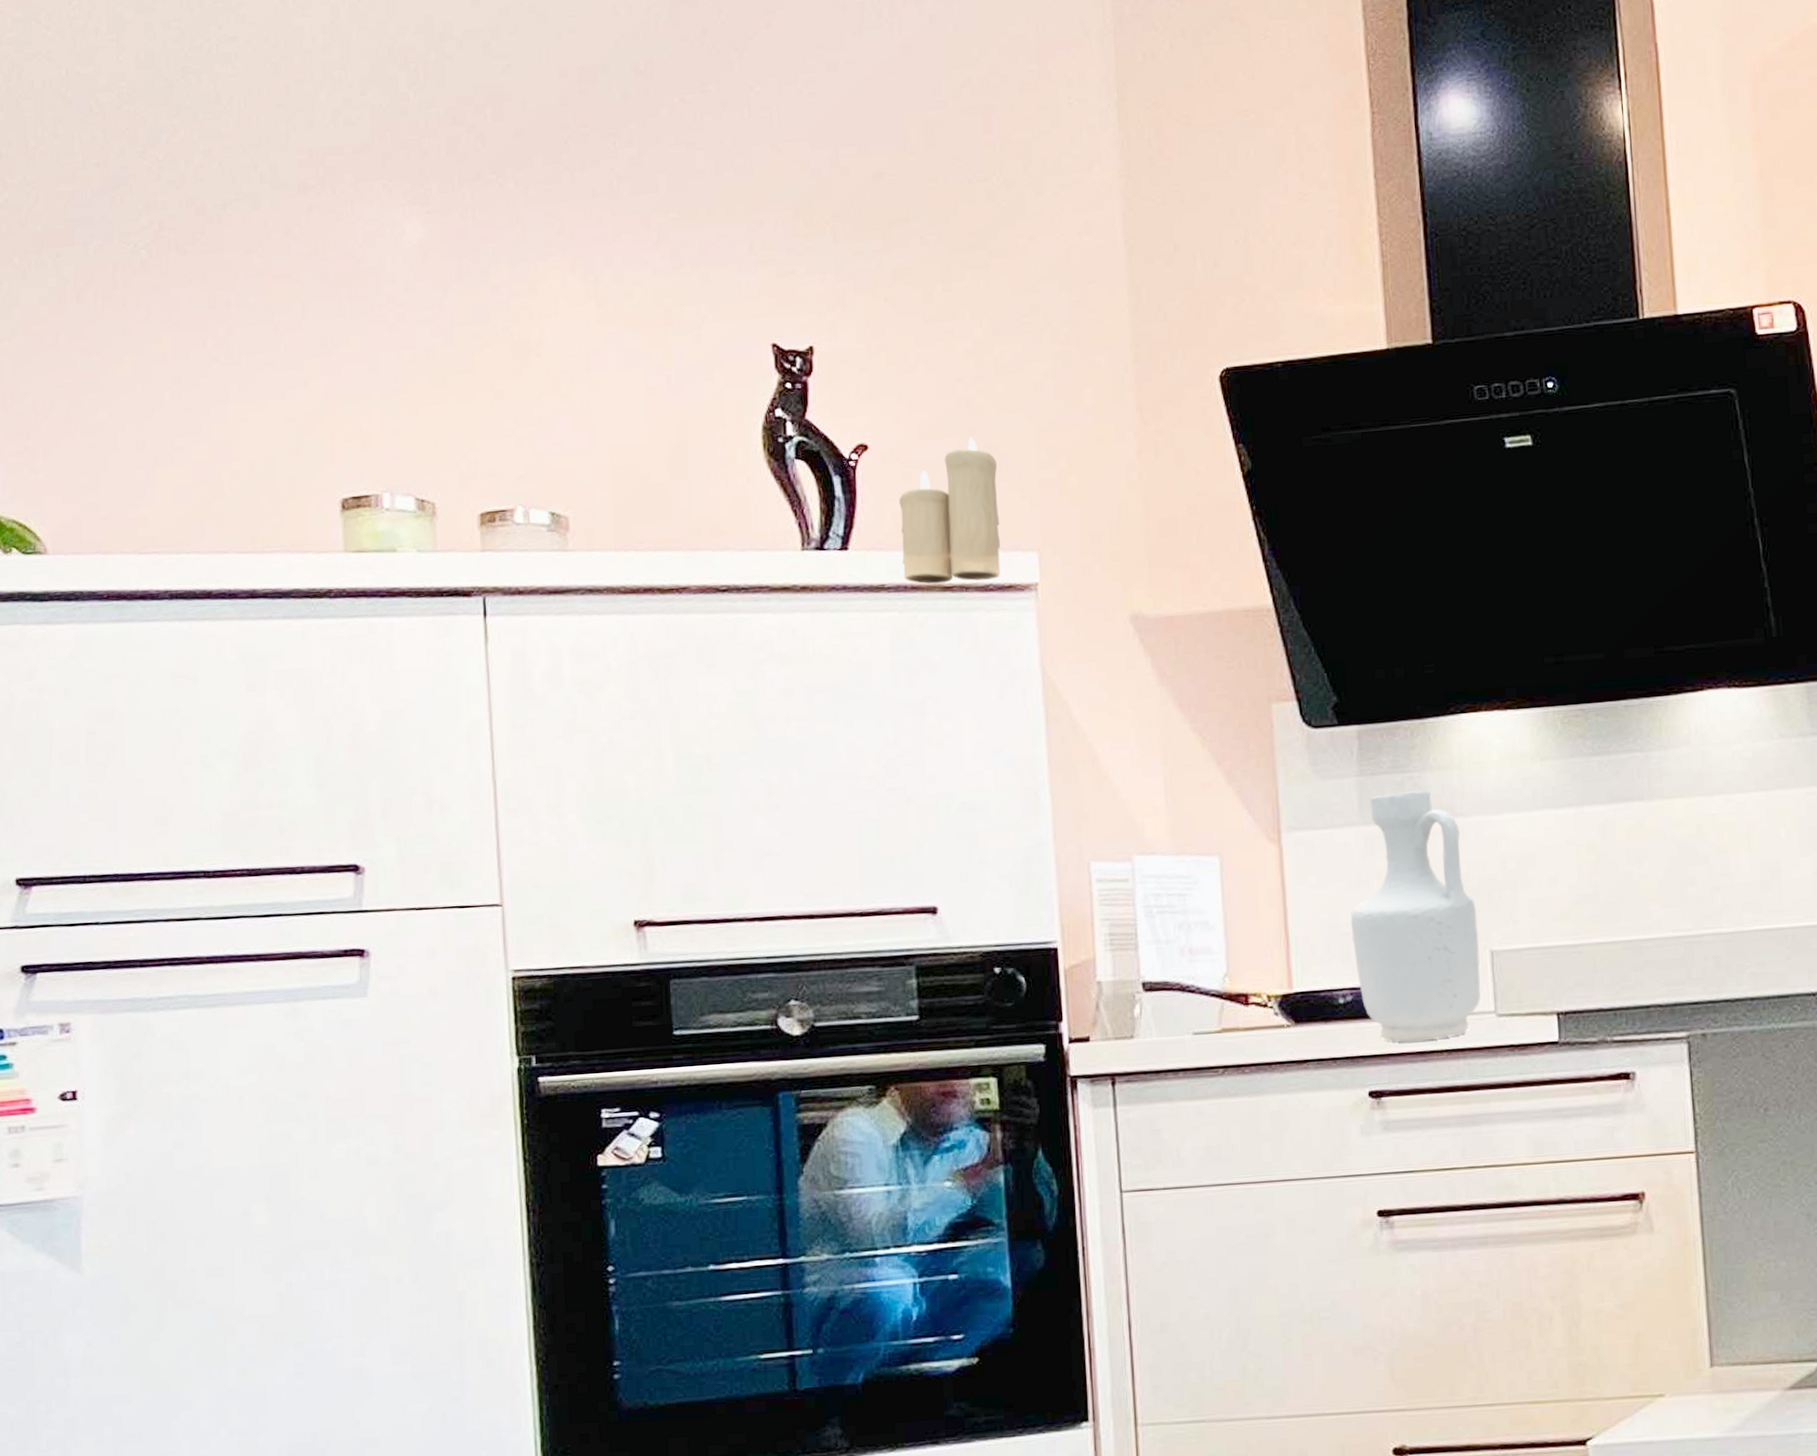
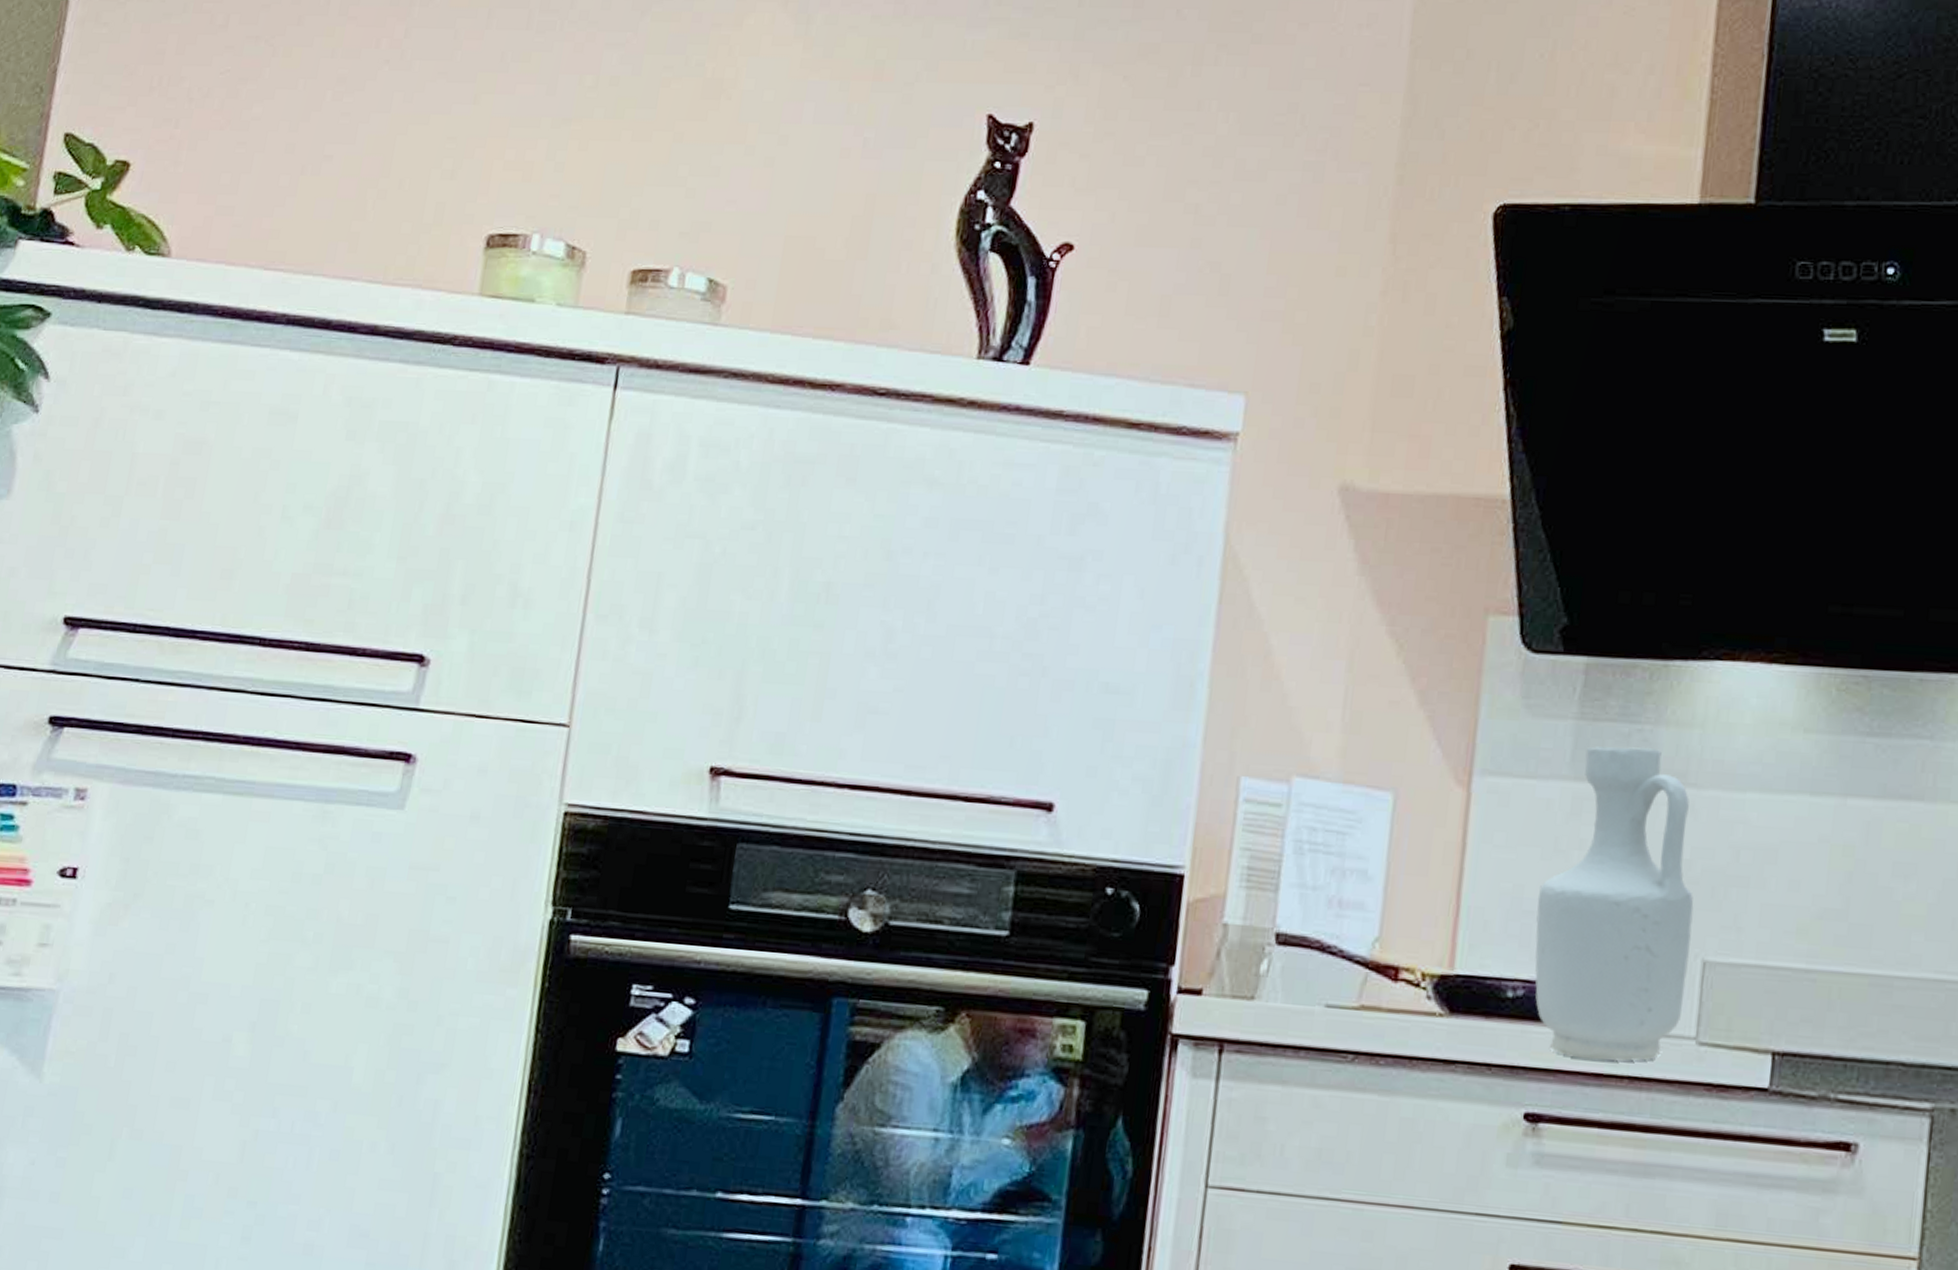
candle: present [899,437,1000,584] -> none [1086,250,1218,421]

